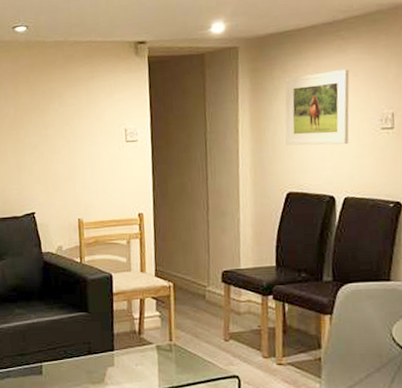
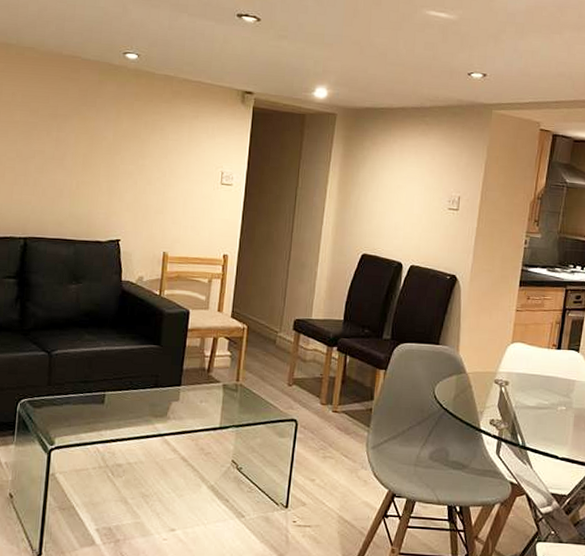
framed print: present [285,69,350,146] -> none [367,150,429,218]

